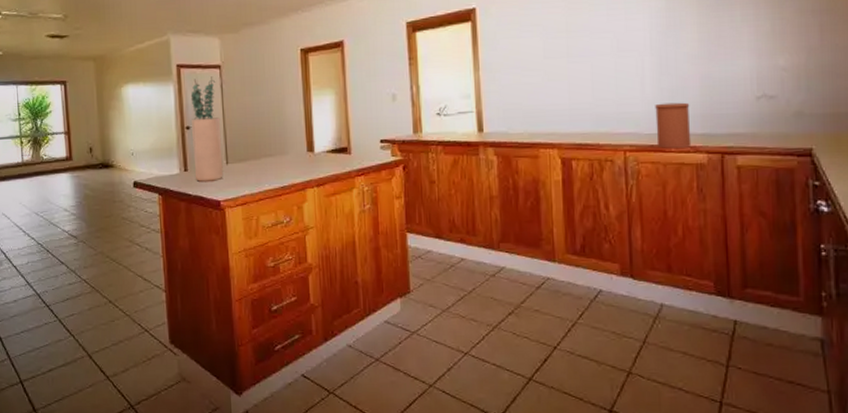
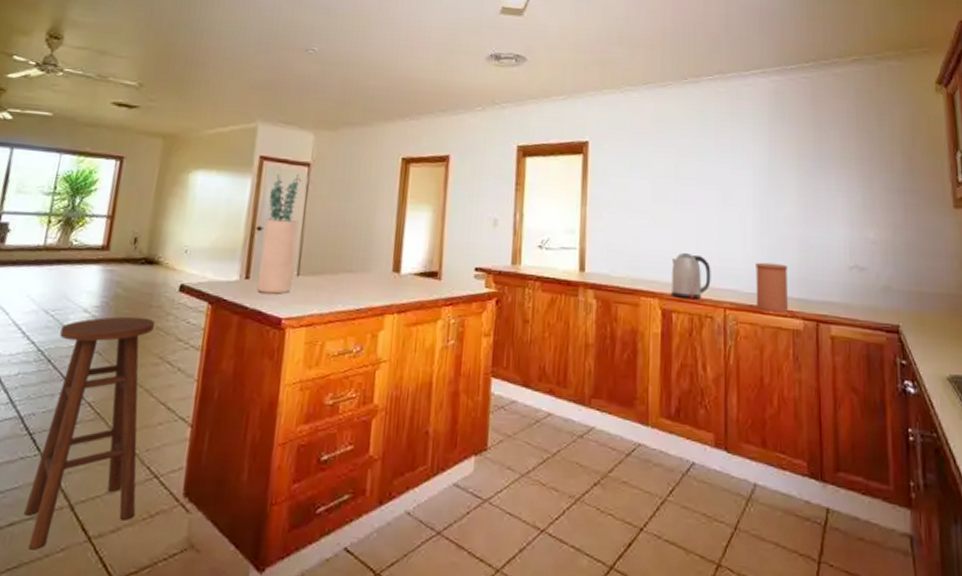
bar stool: none [51,211,137,387] -> present [24,316,154,550]
kettle: none [568,103,609,146] -> present [671,253,711,299]

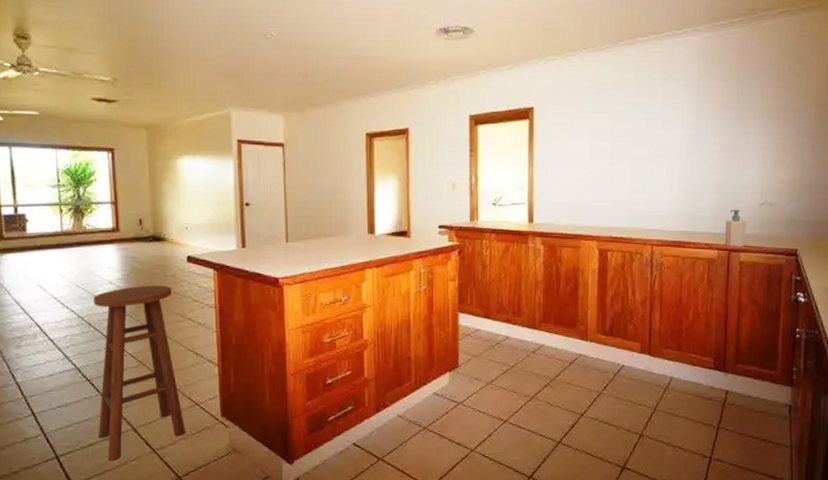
vase: present [257,174,302,294] -> none [251,154,283,258]
kettle: present [671,253,711,299] -> none [607,202,642,239]
canister: present [756,262,789,312] -> none [679,205,708,244]
soap bottle: none [810,271,836,318] -> present [724,209,747,247]

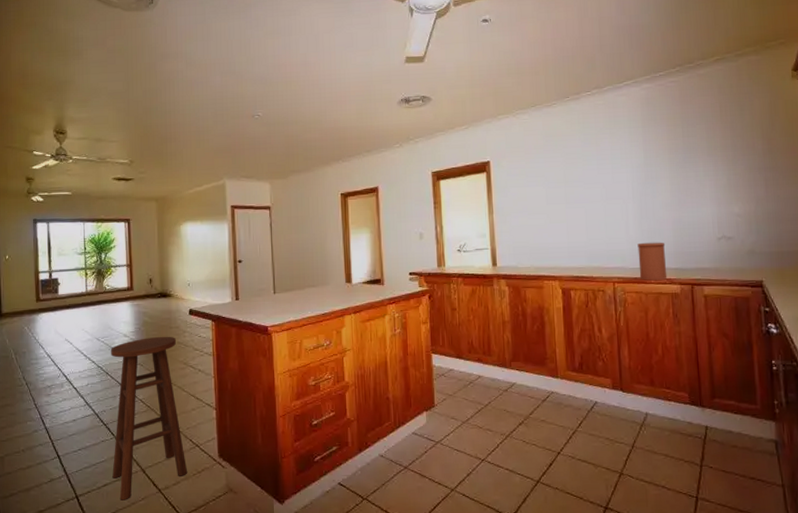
canister: none [679,205,708,244] -> present [637,242,668,280]
soap bottle: present [724,209,747,247] -> none [685,244,708,281]

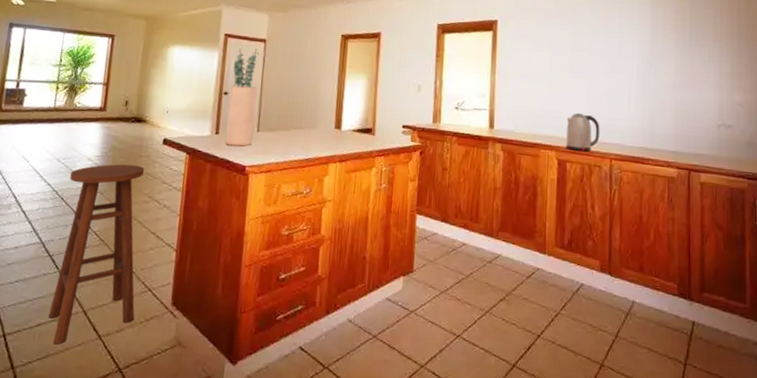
vase: none [243,216,271,309] -> present [225,48,260,147]
kettle: none [567,242,601,278] -> present [566,113,600,152]
canister: present [637,242,668,280] -> none [637,121,666,162]

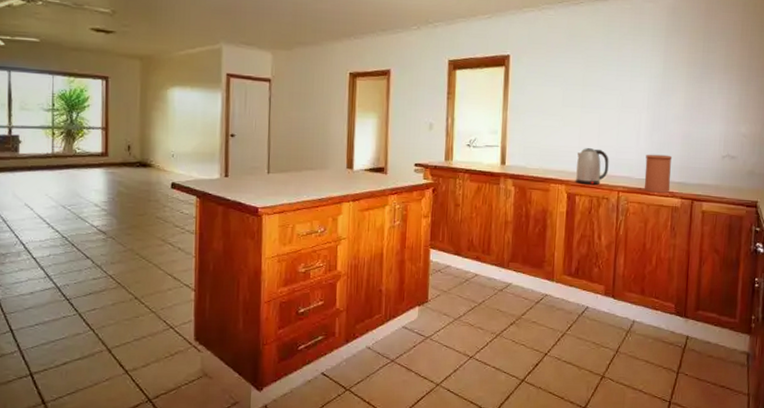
bar stool: present [48,164,144,345] -> none [73,209,159,380]
vase: present [225,48,260,147] -> none [235,89,266,189]
canister: none [637,121,666,162] -> present [644,154,673,193]

